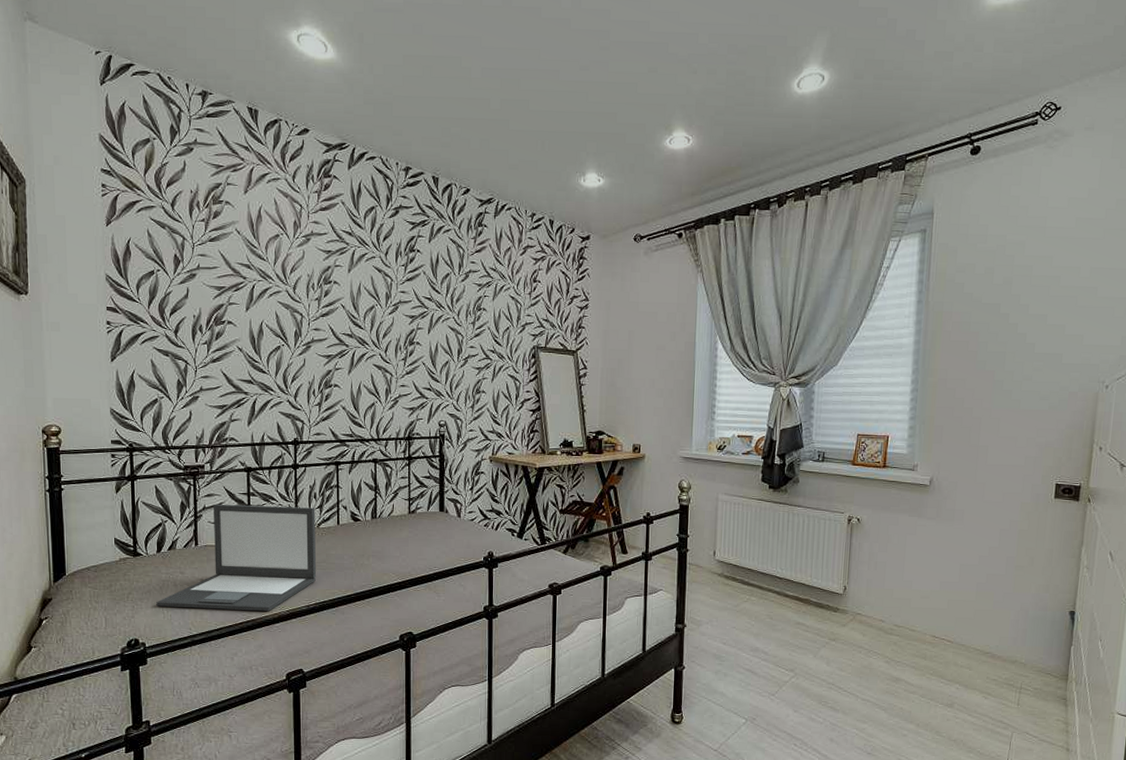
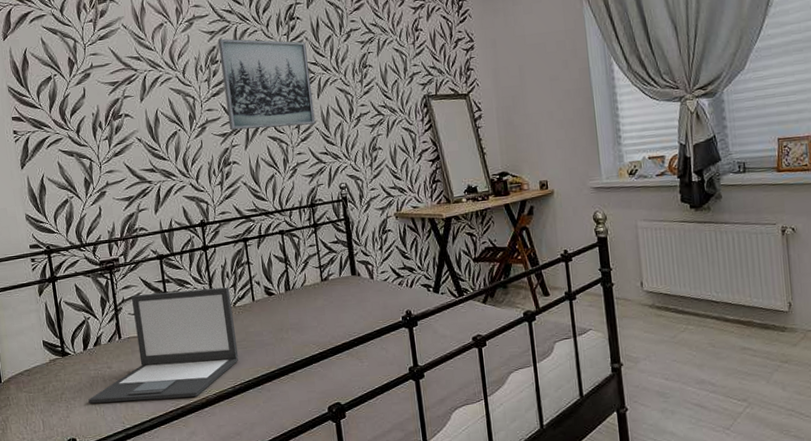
wall art: none [333,259,423,358] -> present [217,38,316,131]

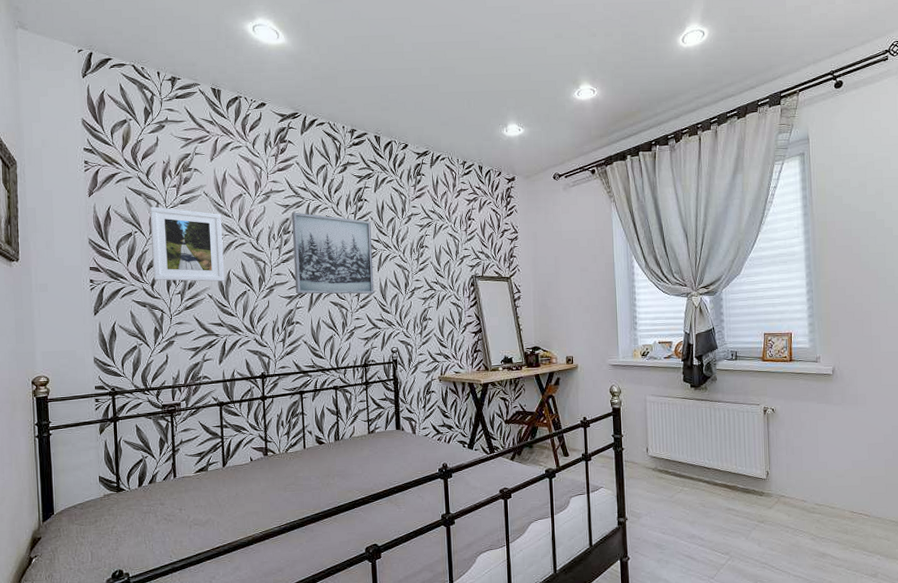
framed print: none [67,45,153,127] -> present [149,206,225,282]
laptop: present [88,287,239,404] -> none [138,435,287,537]

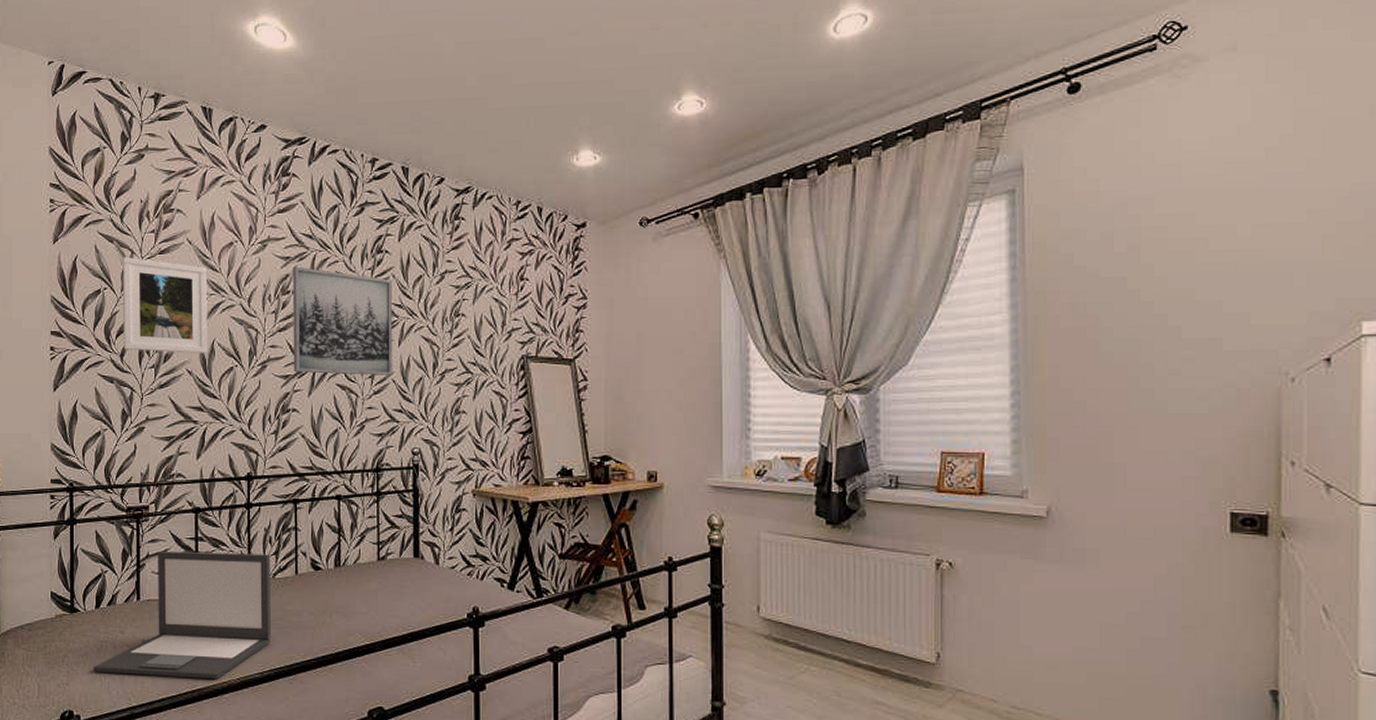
laptop: none [138,435,287,537] -> present [93,550,272,680]

